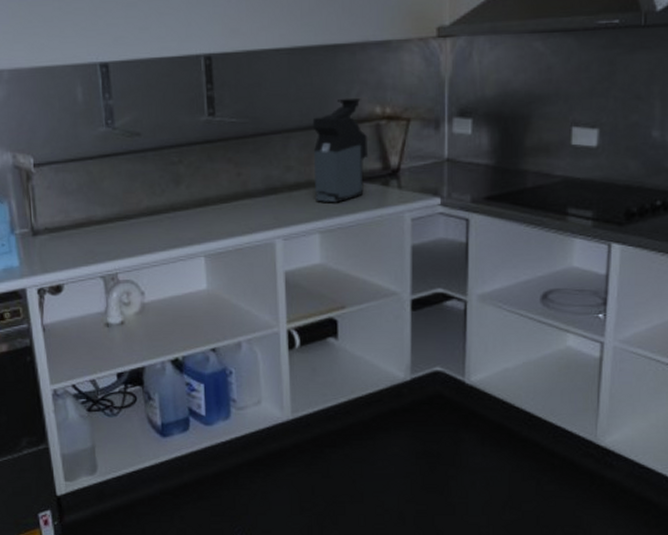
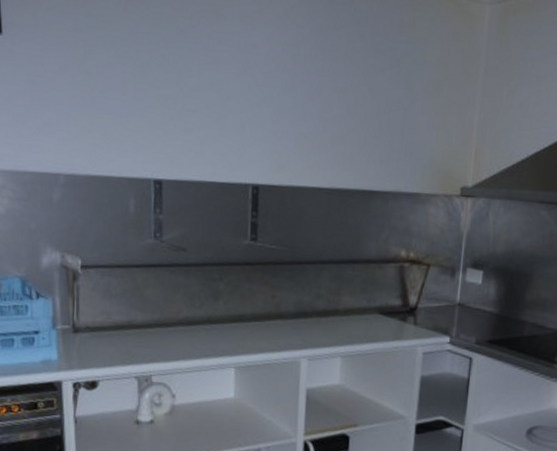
coffee maker: present [312,98,369,203] -> none [340,240,393,332]

